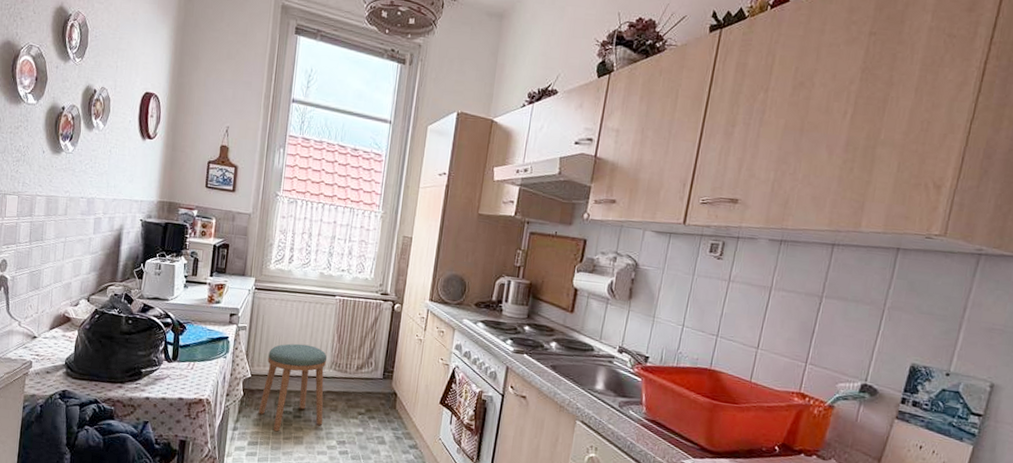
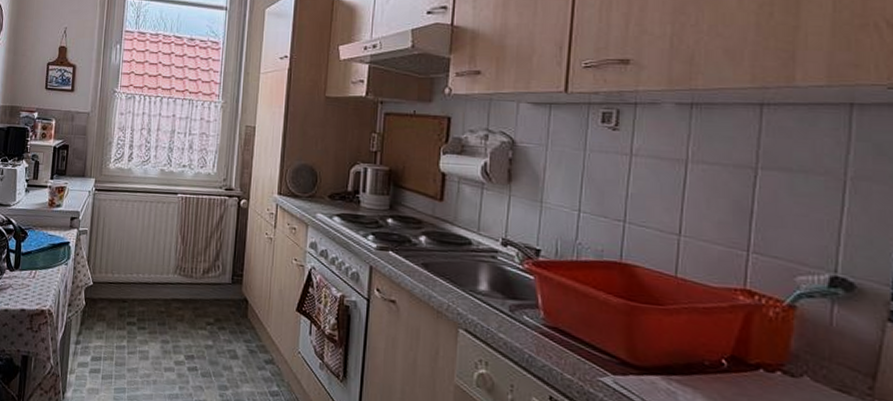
stool: present [258,343,327,432] -> none [101,247,171,346]

